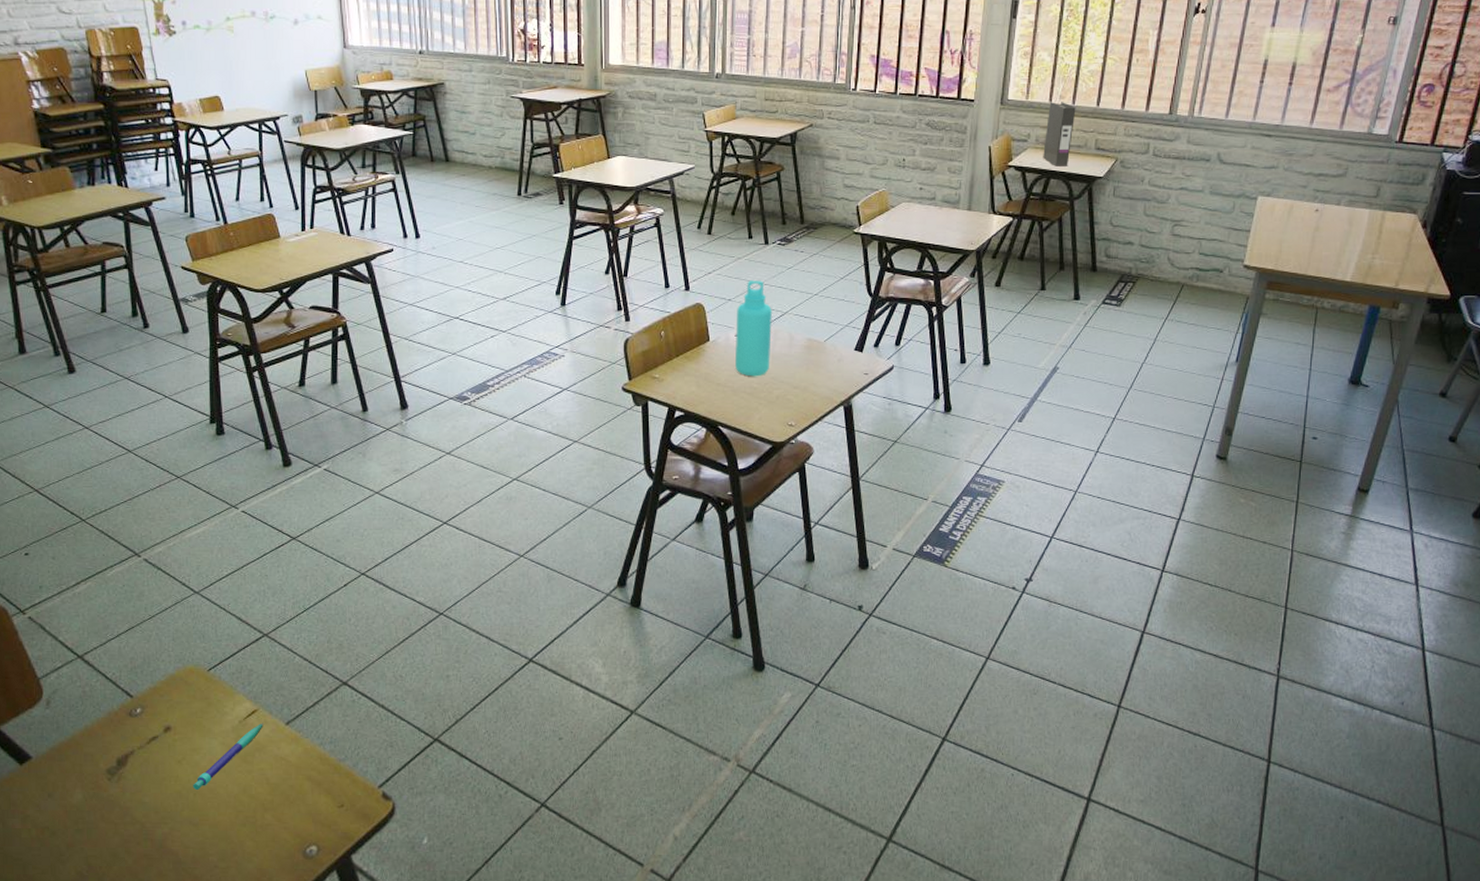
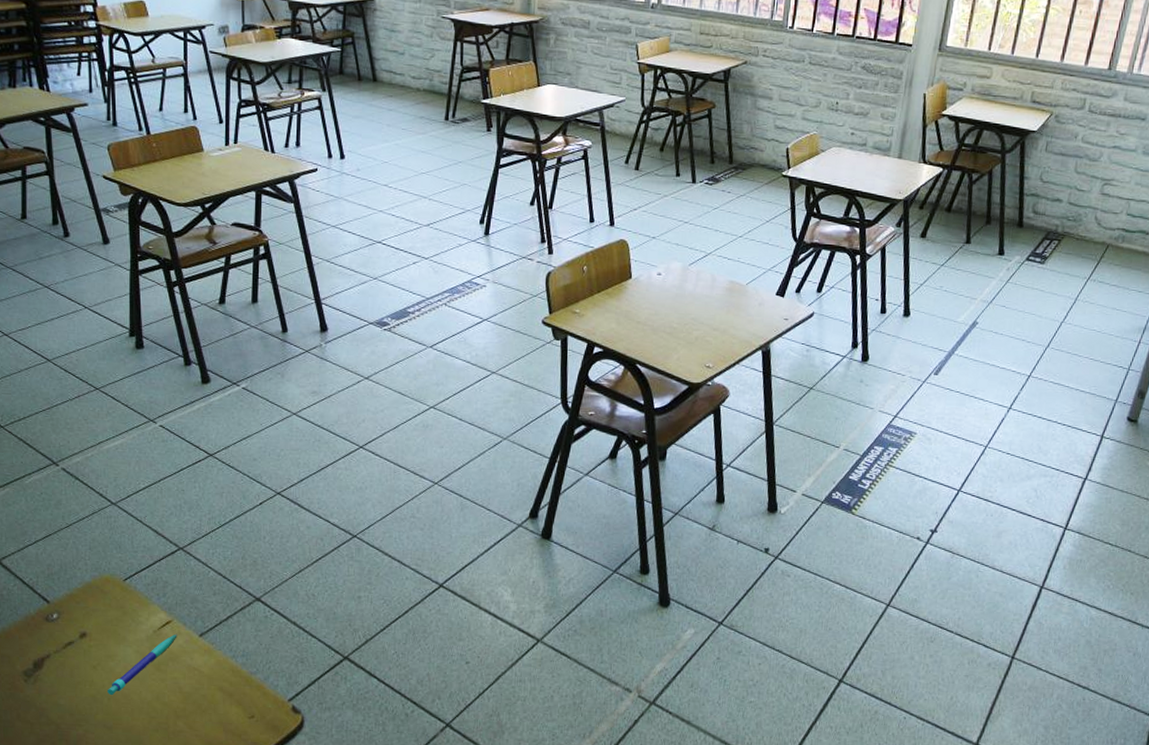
water bottle: present [735,280,772,377] -> none [656,219,696,317]
binder: present [1043,102,1076,166] -> none [977,51,1015,118]

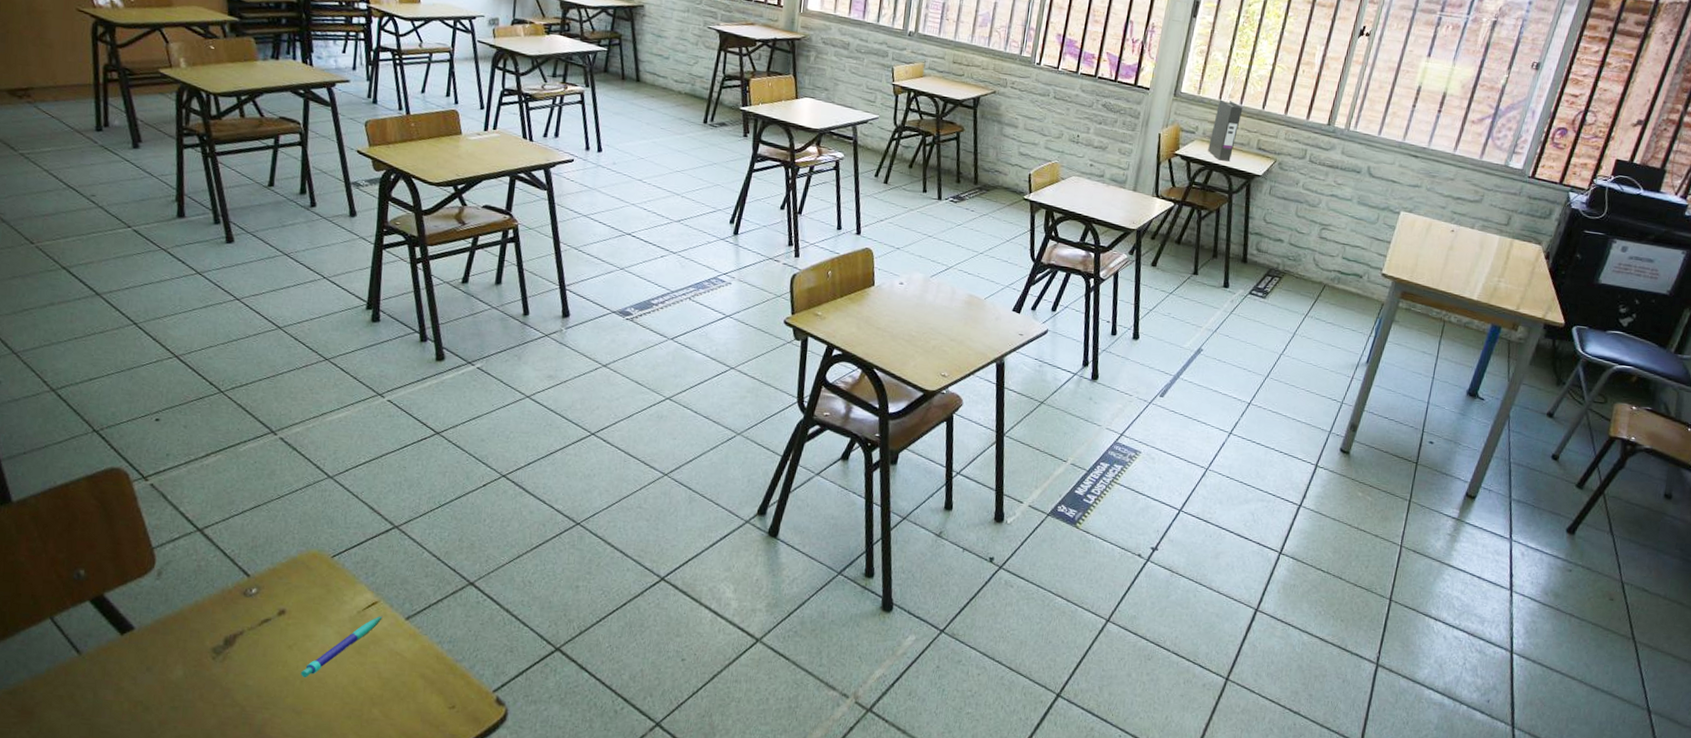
binder: none [977,51,1015,118] -> present [1208,99,1243,162]

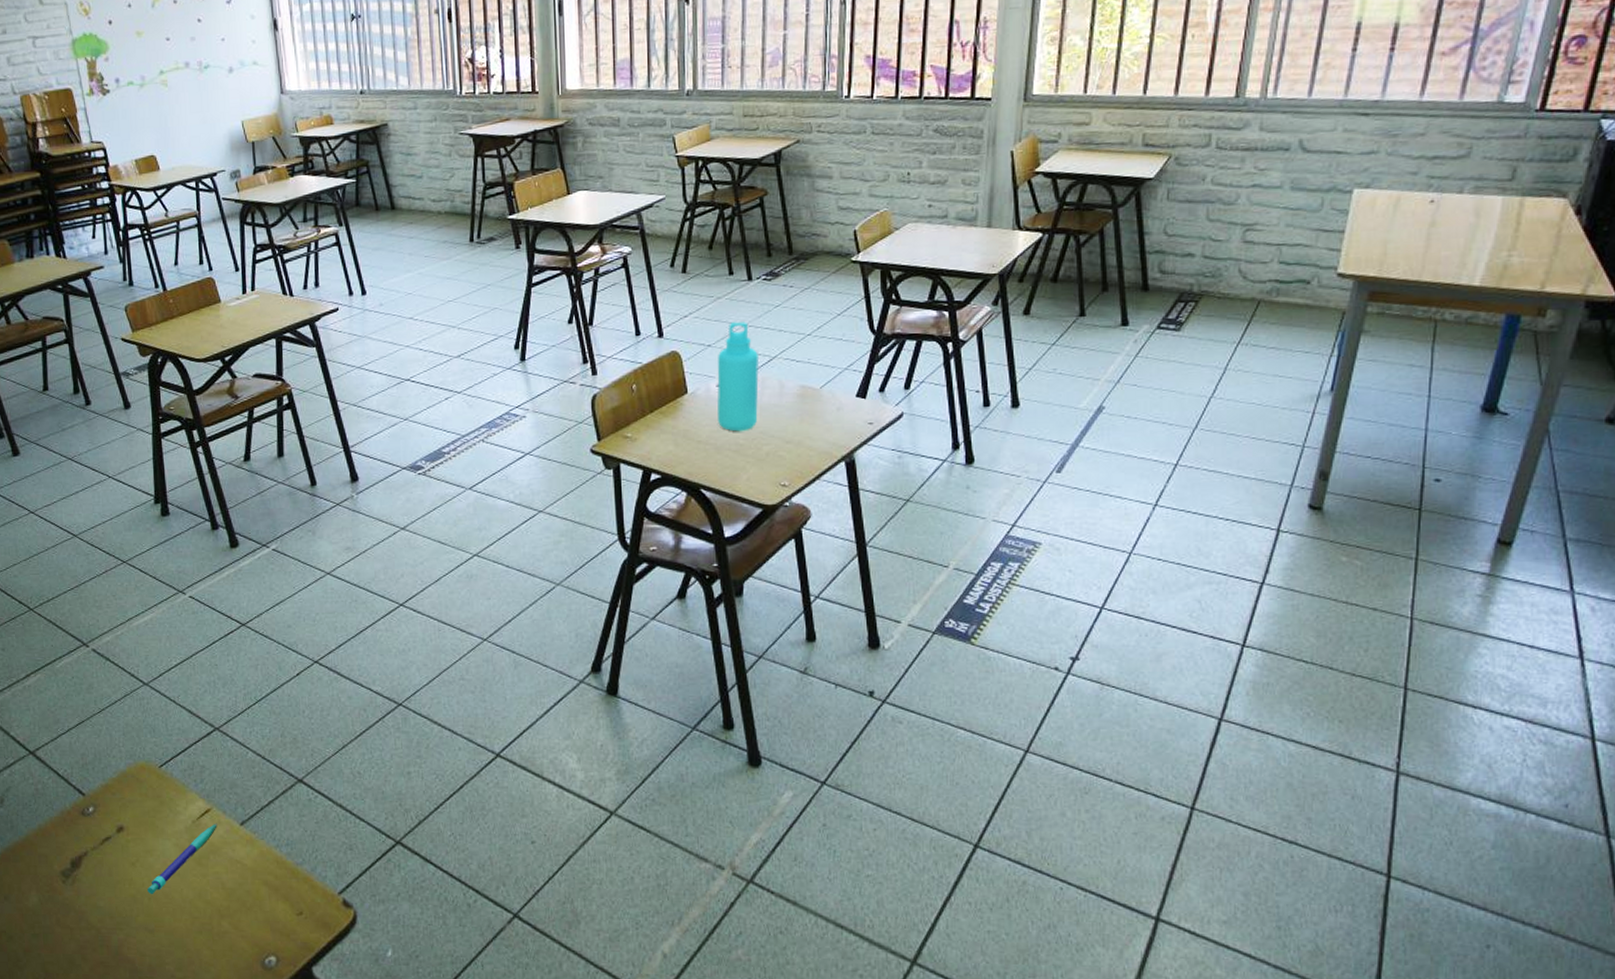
water bottle: none [896,232,938,325] -> present [717,322,759,432]
binder: present [1208,99,1243,162] -> none [1078,92,1117,170]

